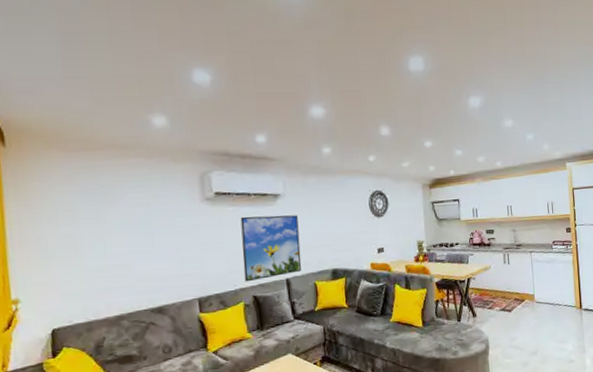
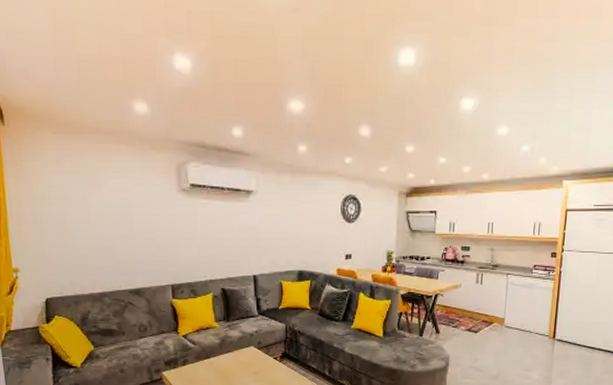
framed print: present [240,215,302,282] -> none [213,210,269,275]

